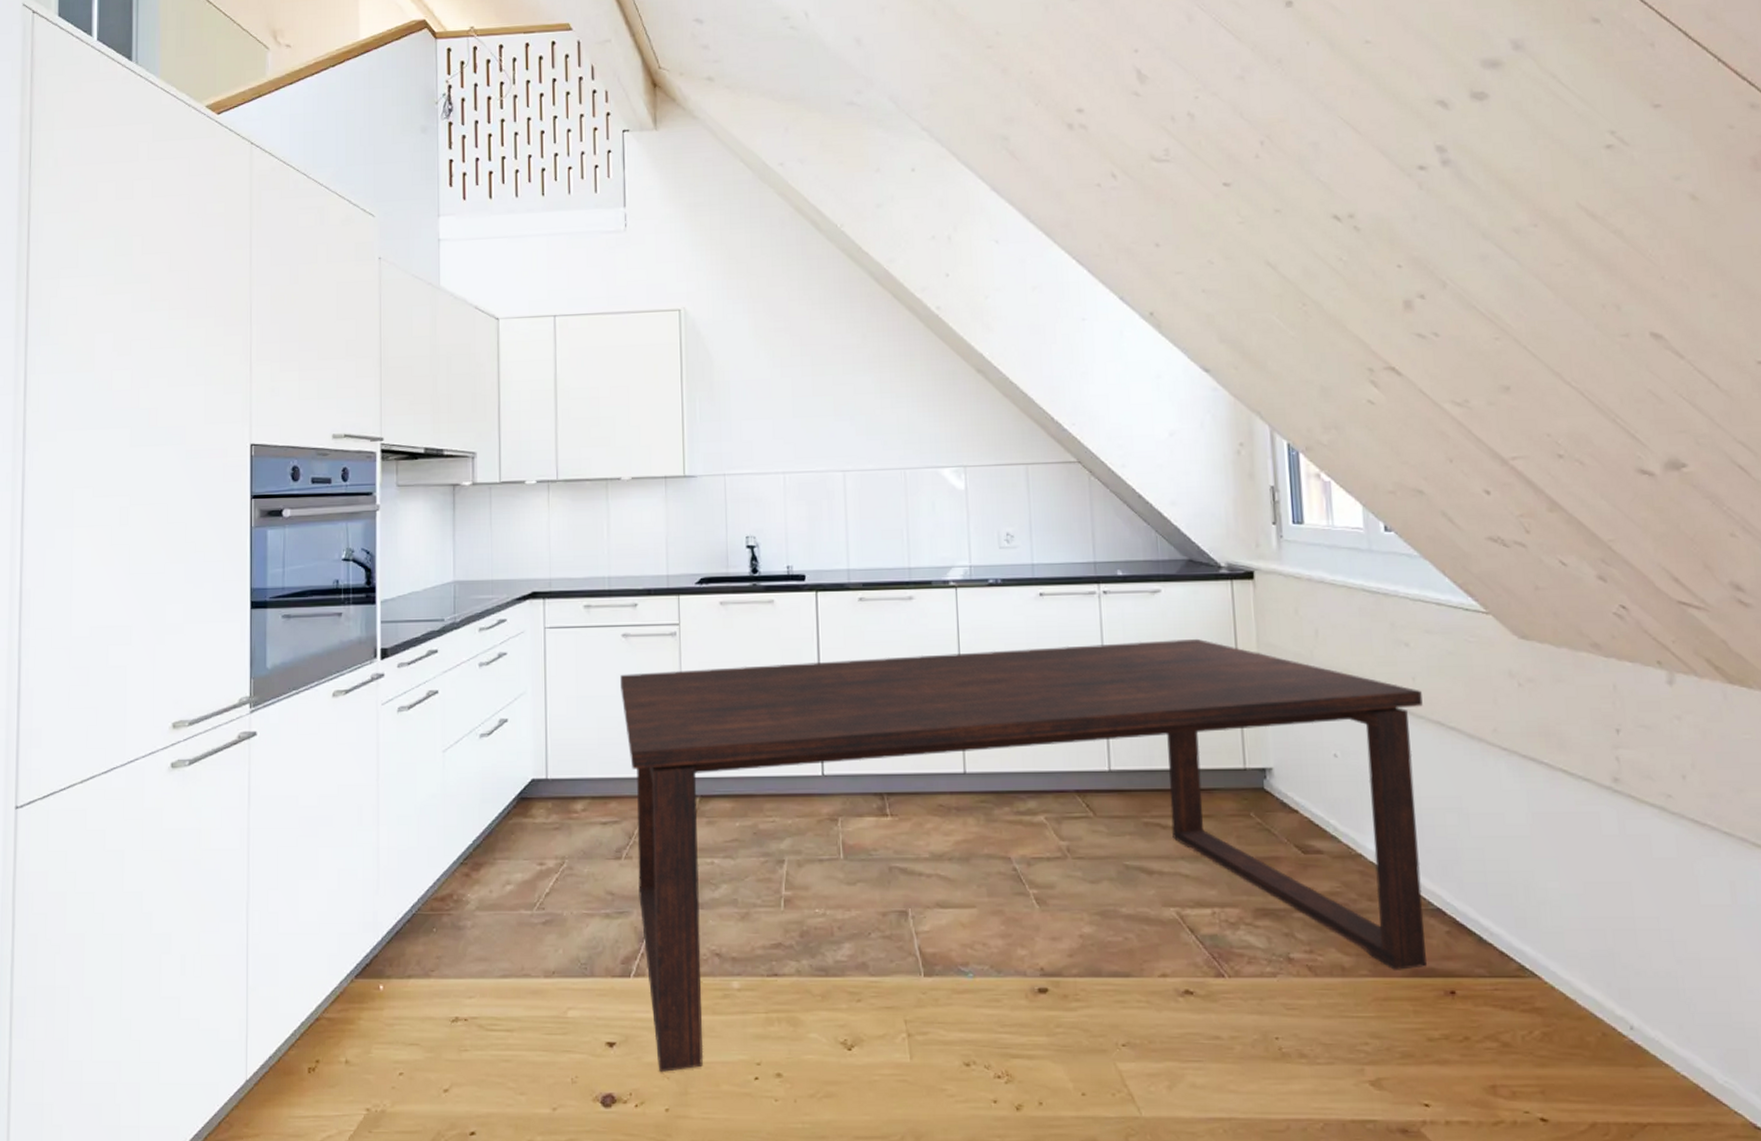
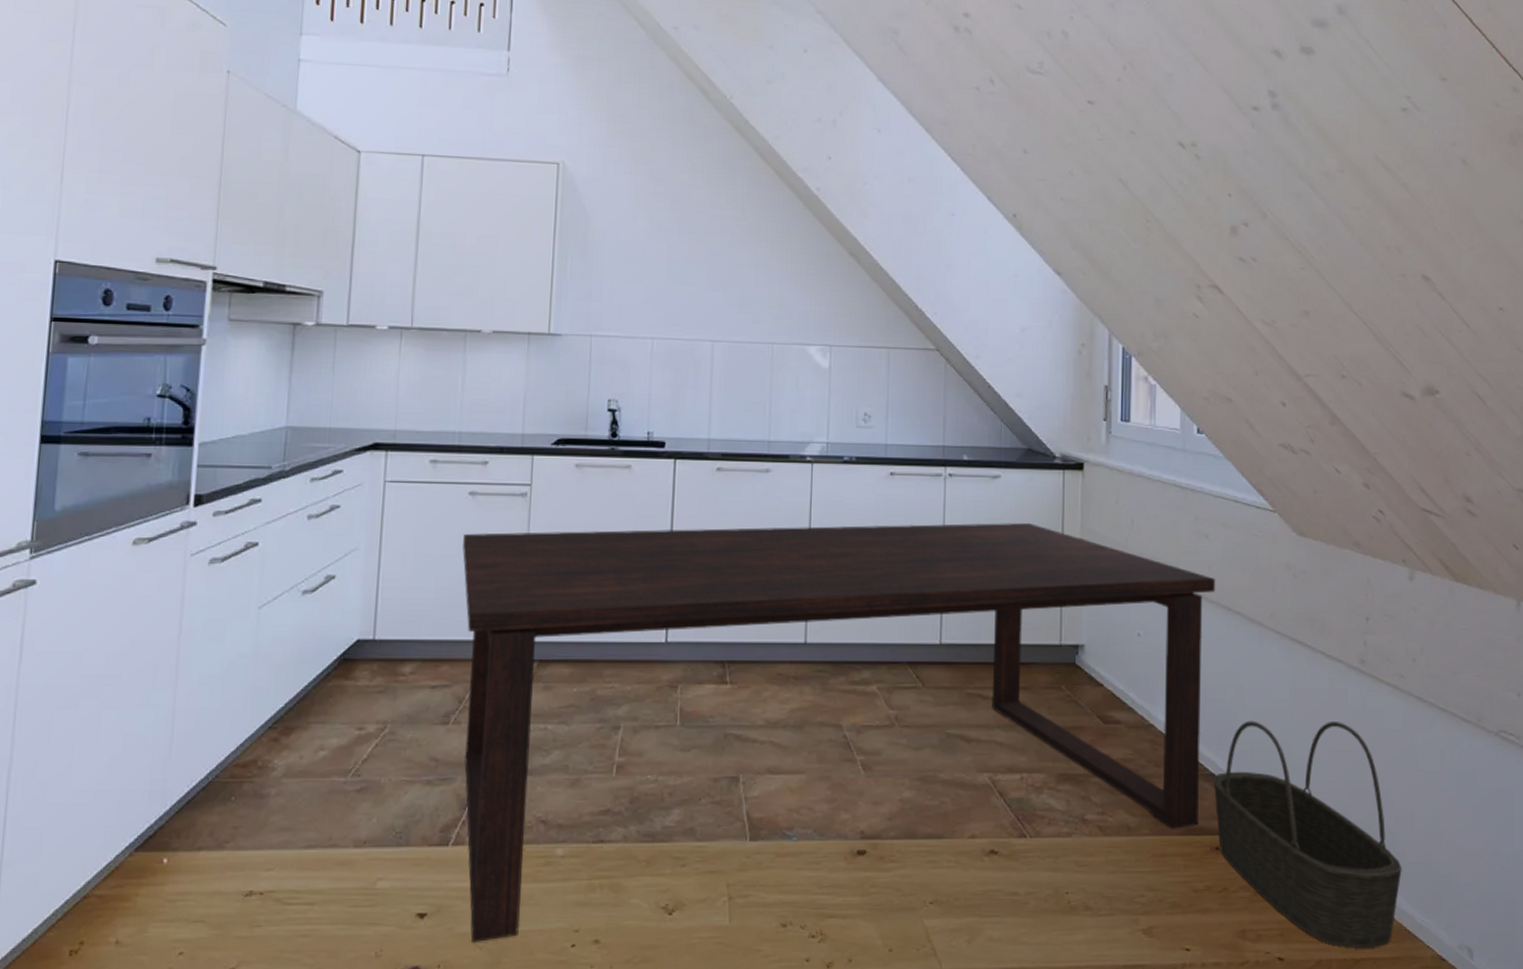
basket: none [1440,849,1692,1112] -> present [1213,721,1402,949]

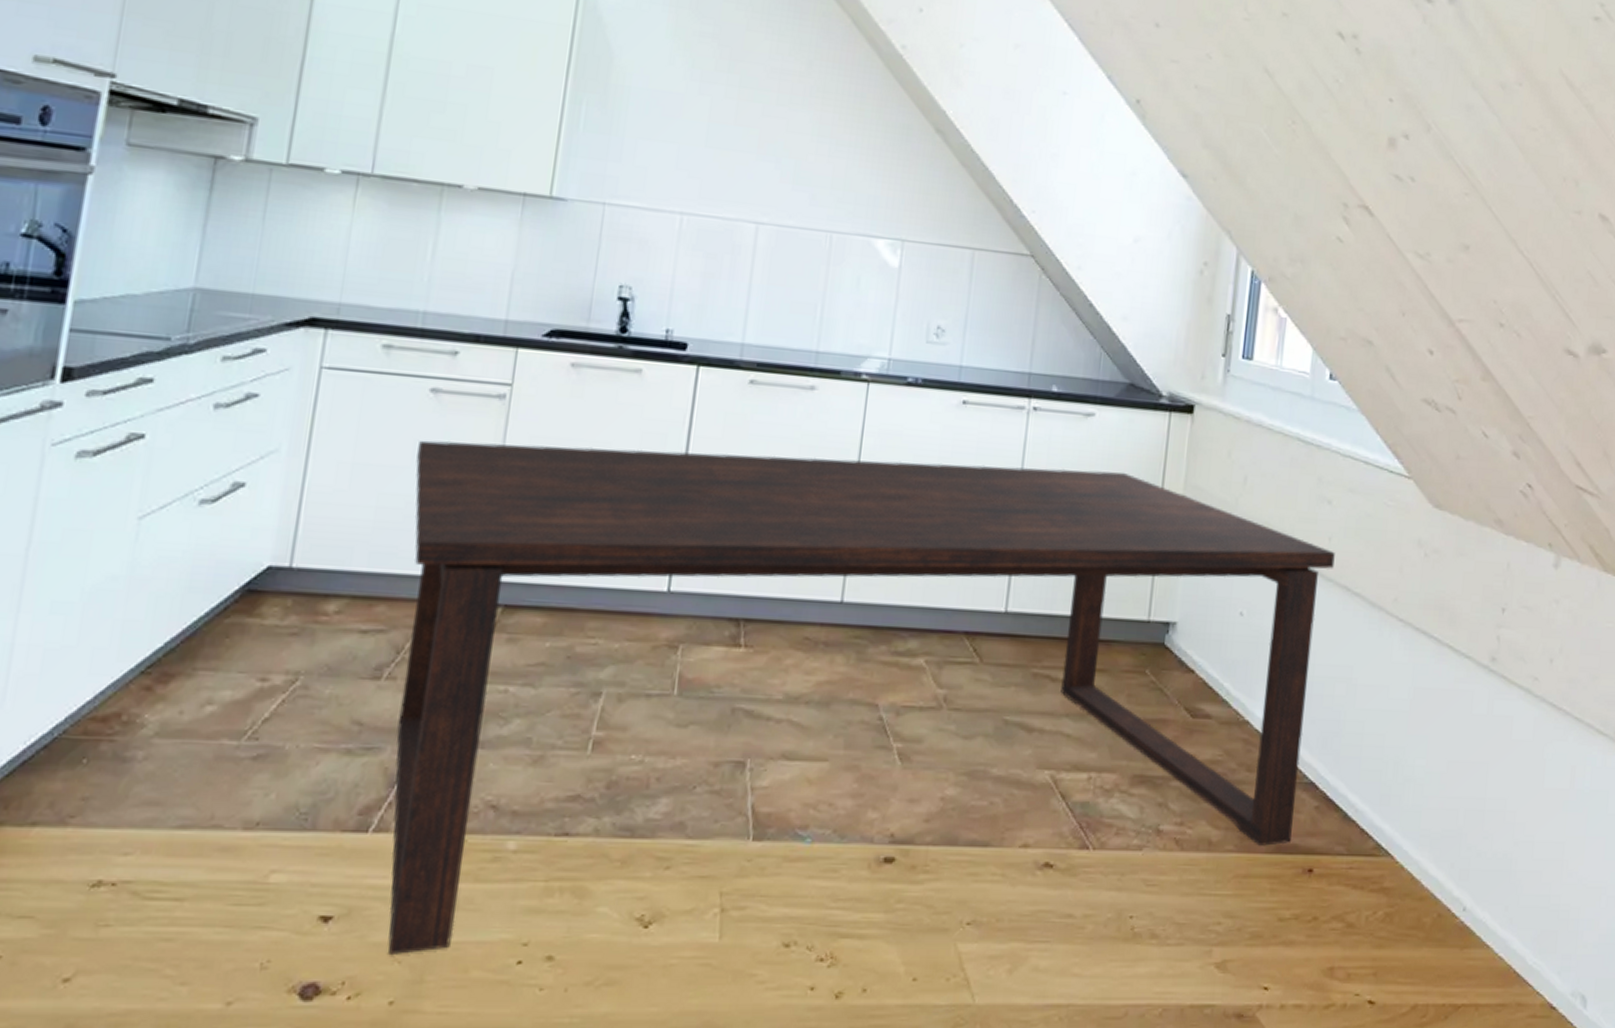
basket: present [1213,721,1402,949] -> none [1312,722,1517,993]

